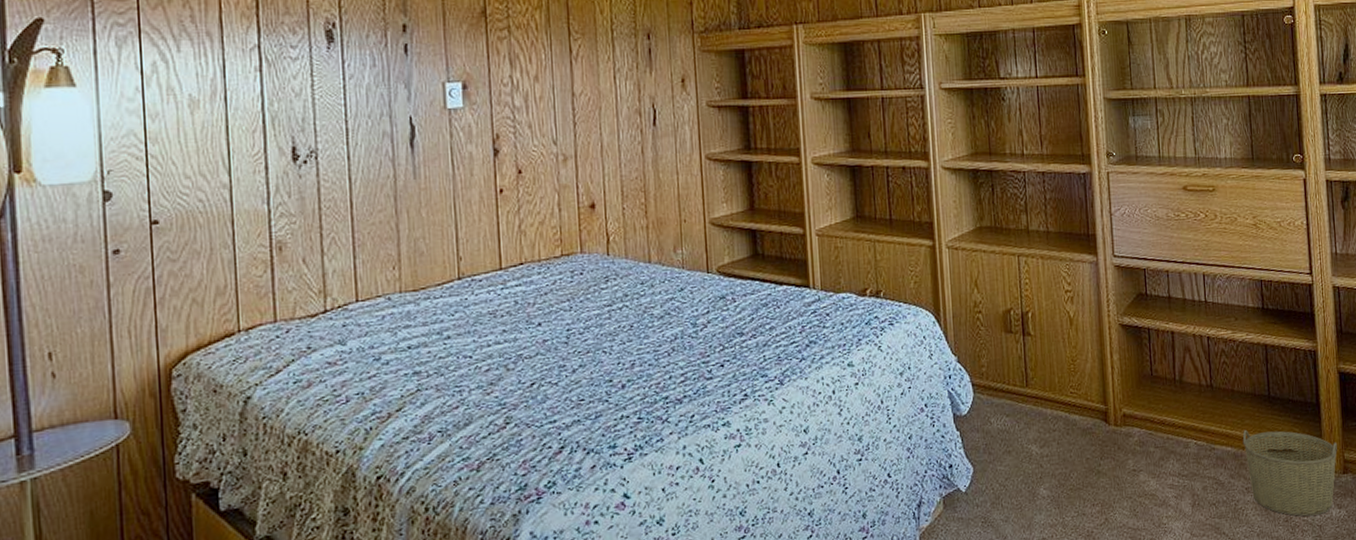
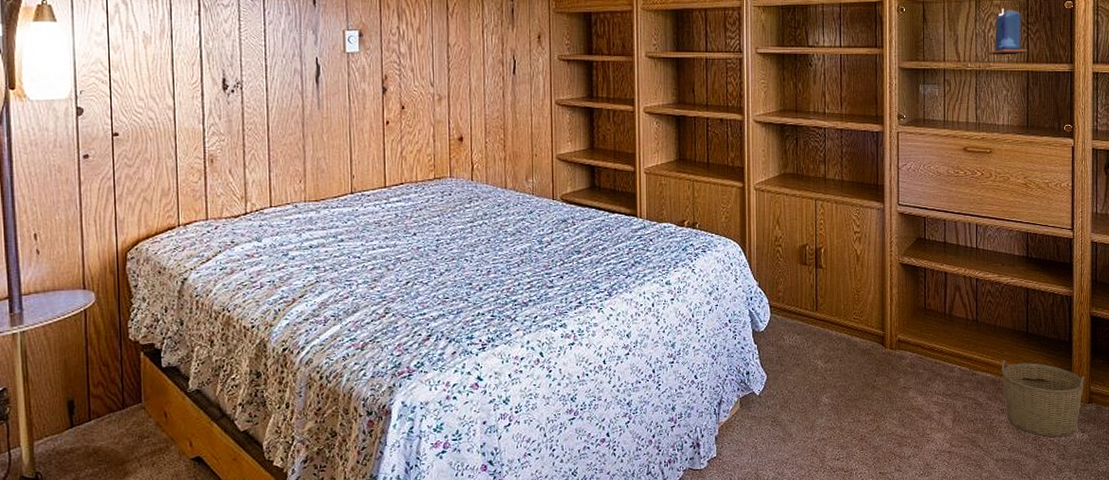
candle: none [1204,26,1247,80] -> present [988,8,1028,55]

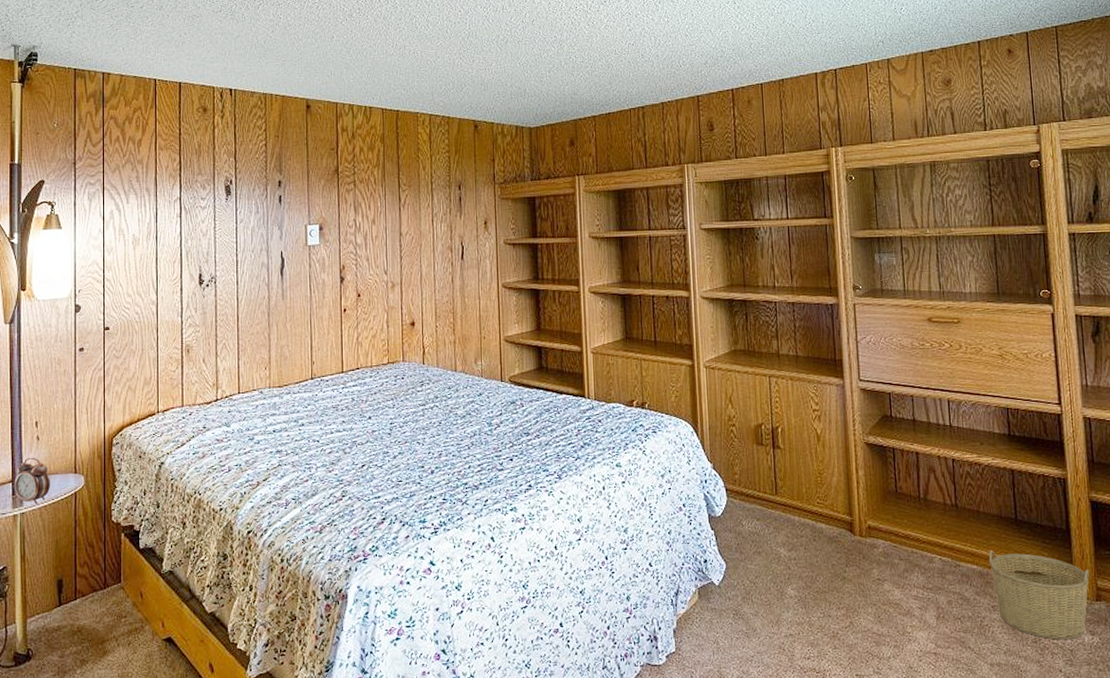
alarm clock: none [11,272,56,321] -> present [14,457,51,503]
candle: present [988,8,1028,55] -> none [948,170,992,220]

